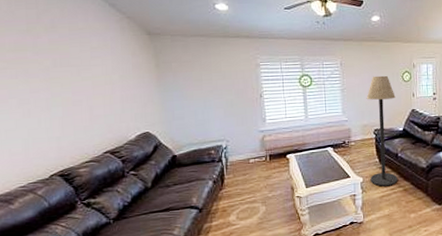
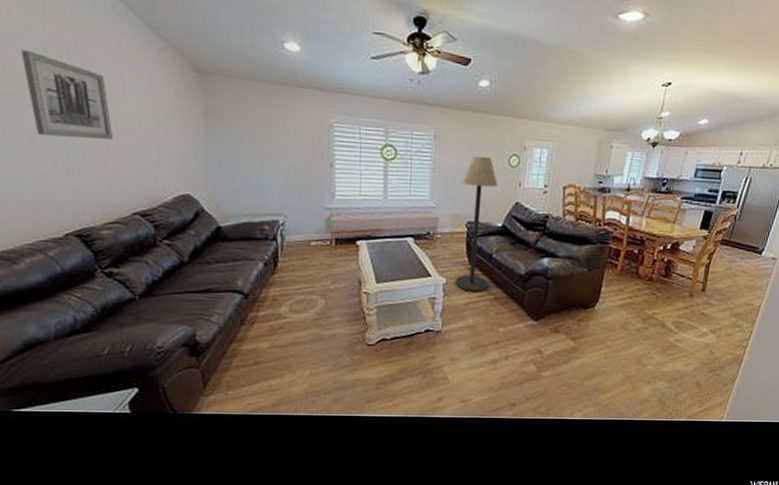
wall art: none [9,32,85,97] -> present [21,50,113,139]

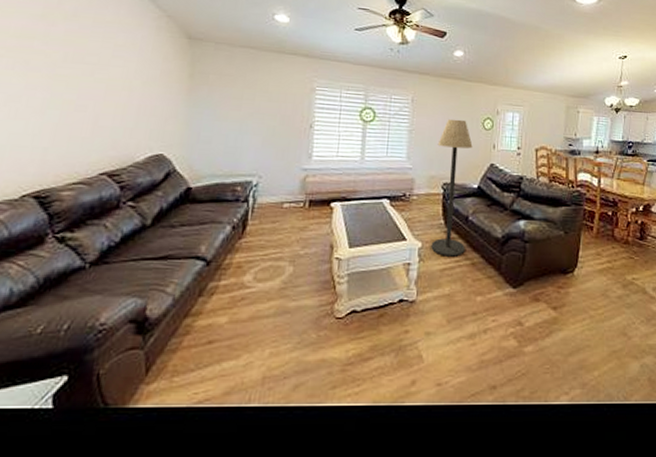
wall art: present [21,50,113,139] -> none [15,15,97,99]

